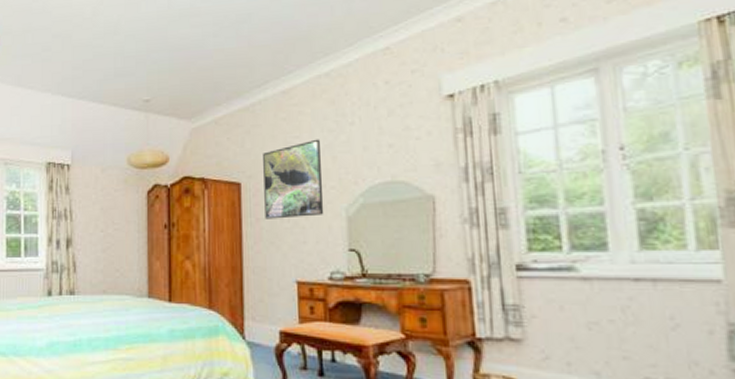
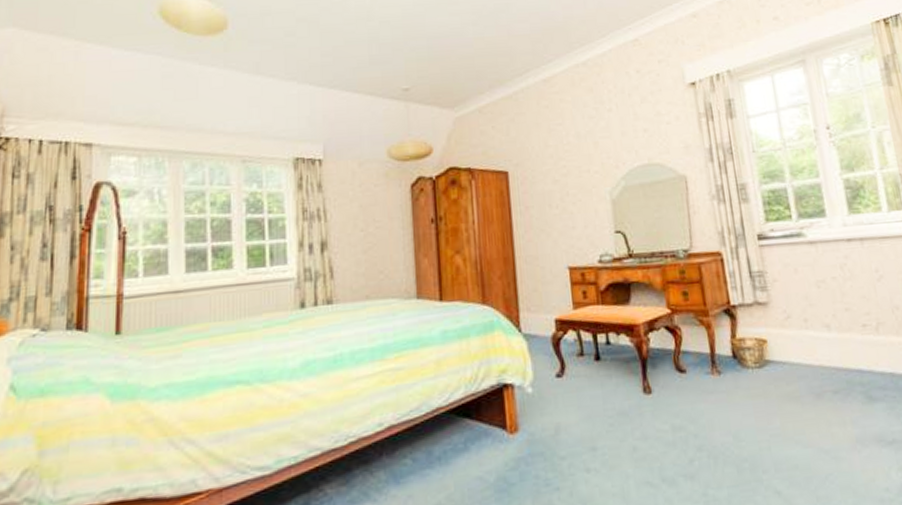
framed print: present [263,139,324,219] -> none [528,125,590,207]

